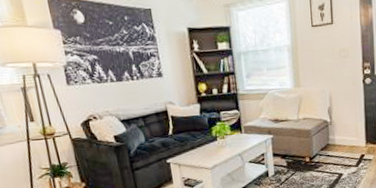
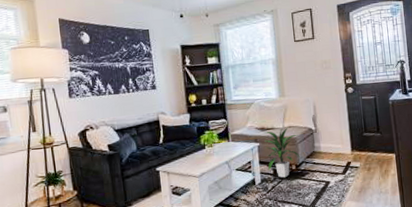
indoor plant: none [278,118,314,170] -> present [265,127,300,178]

